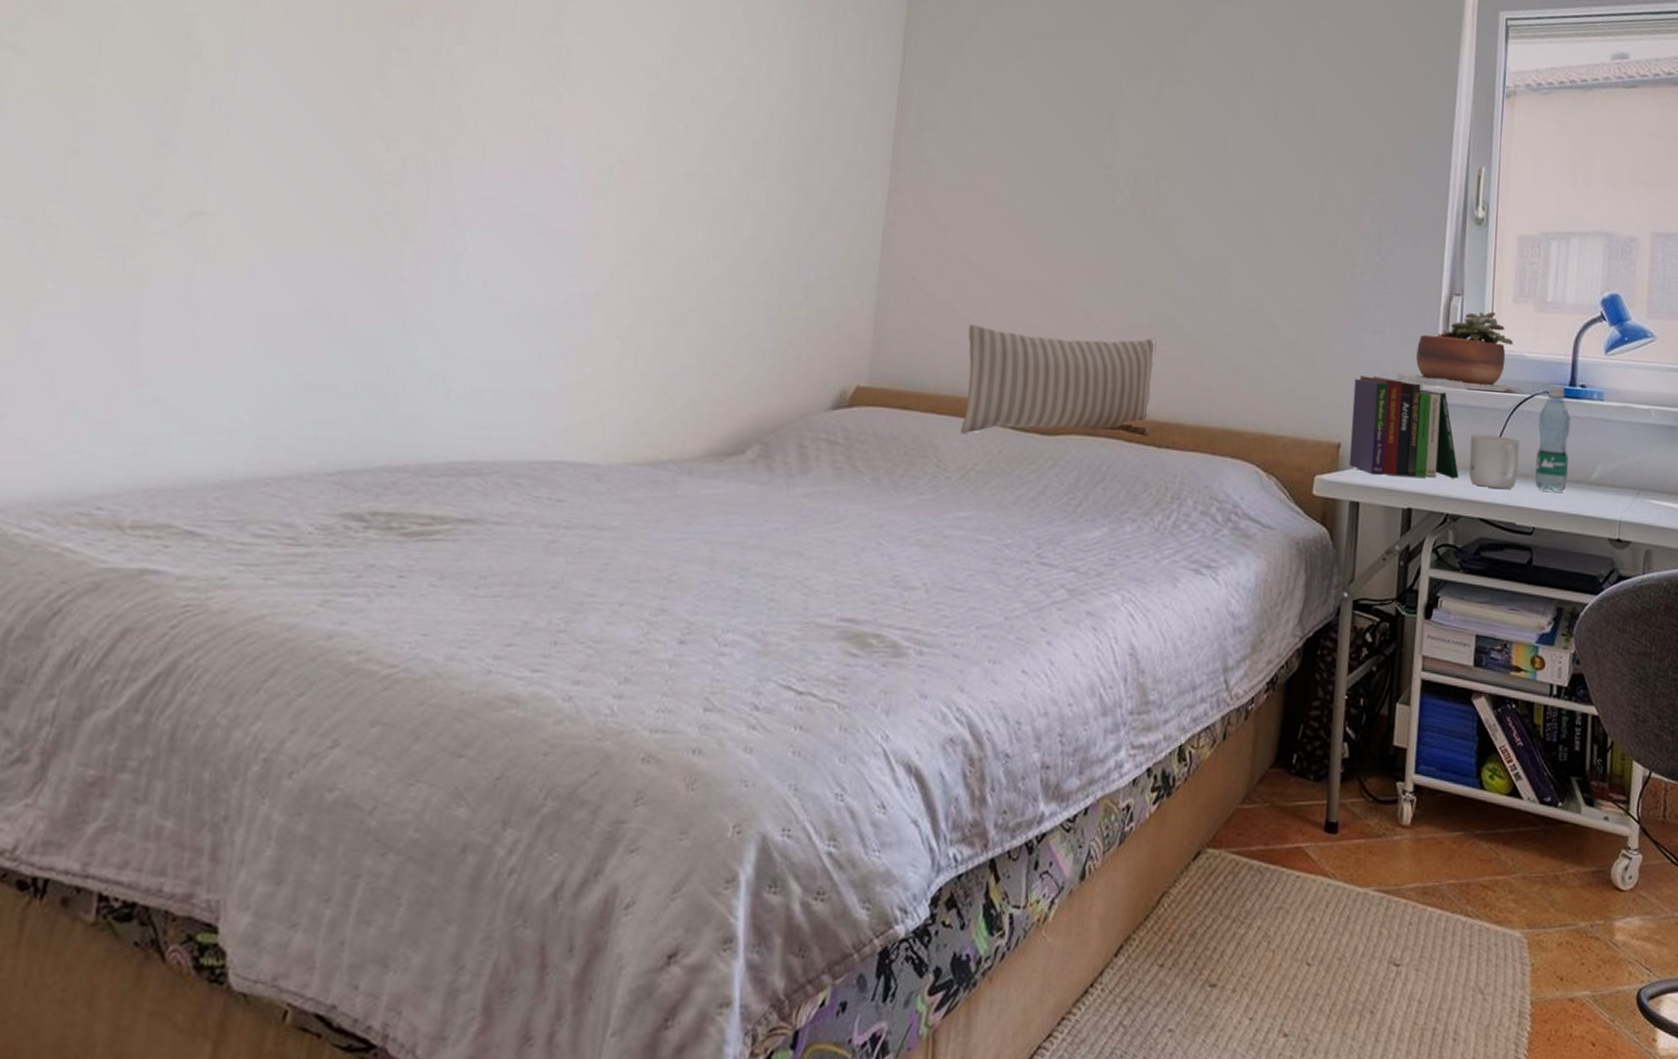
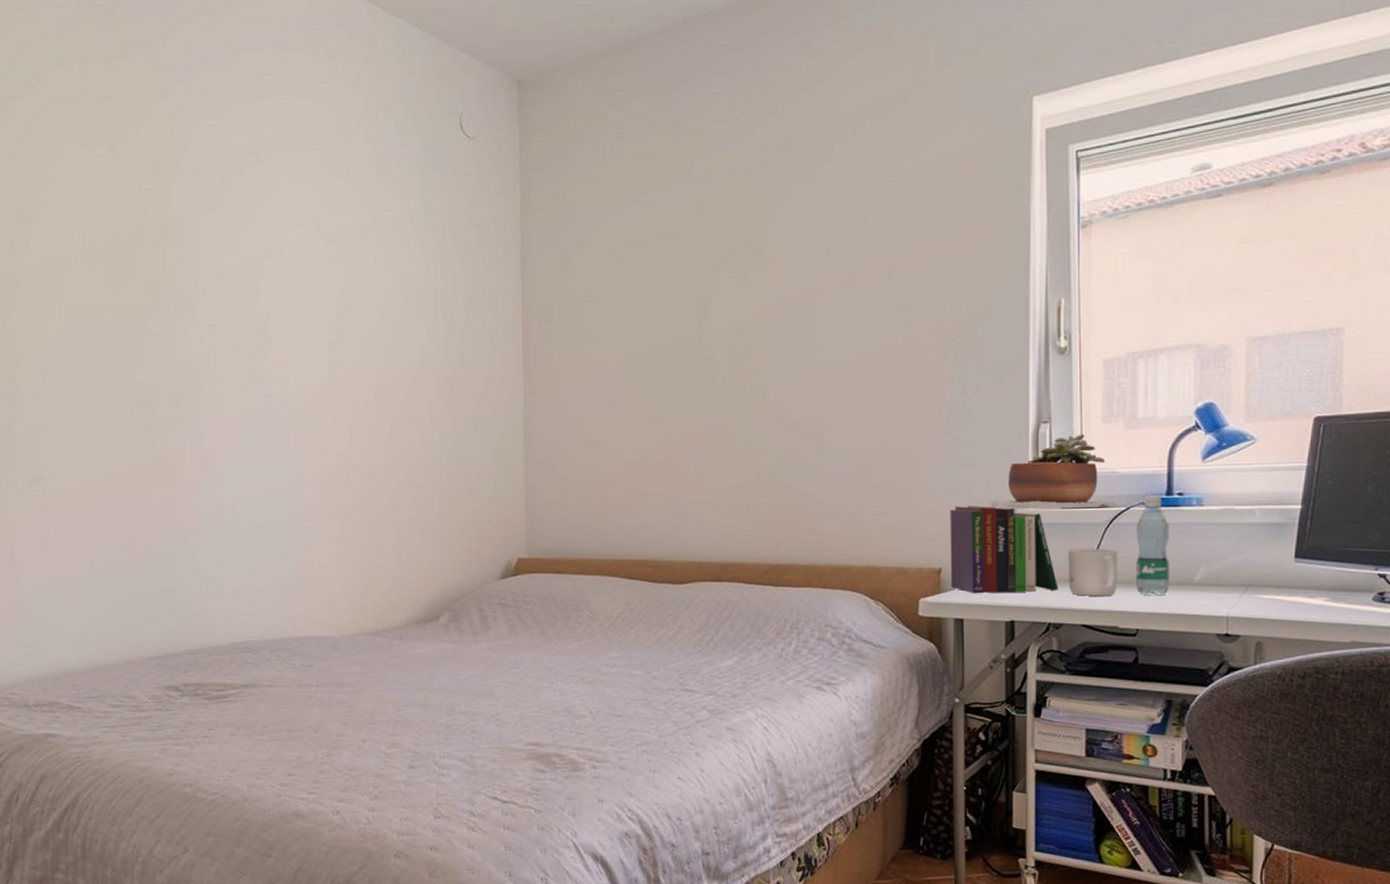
pillow: present [960,324,1157,437] -> none [602,493,767,589]

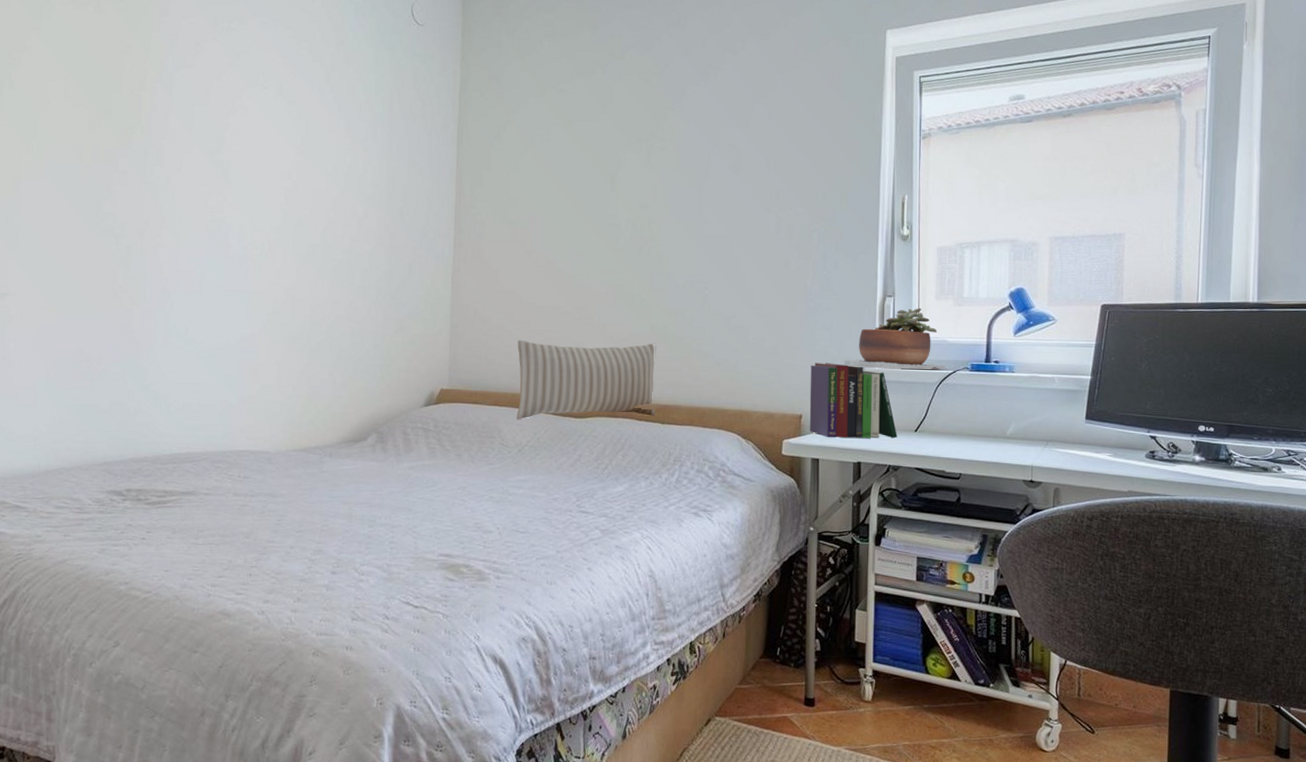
pillow: none [602,493,767,589] -> present [516,340,656,419]
mug: present [1068,548,1119,596] -> none [905,403,947,444]
bottle: present [1136,495,1169,596] -> none [960,362,987,446]

